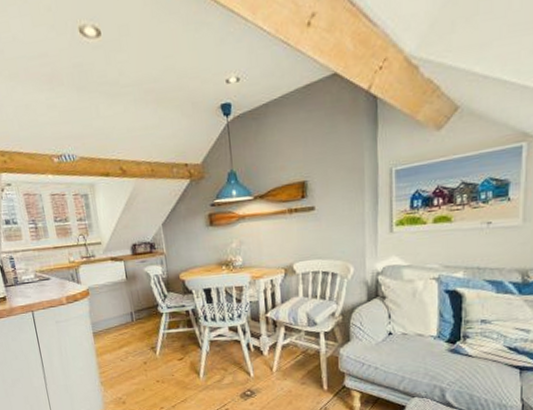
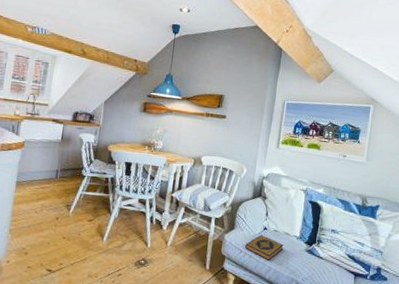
hardback book: none [368,341,418,370] -> present [245,235,284,261]

